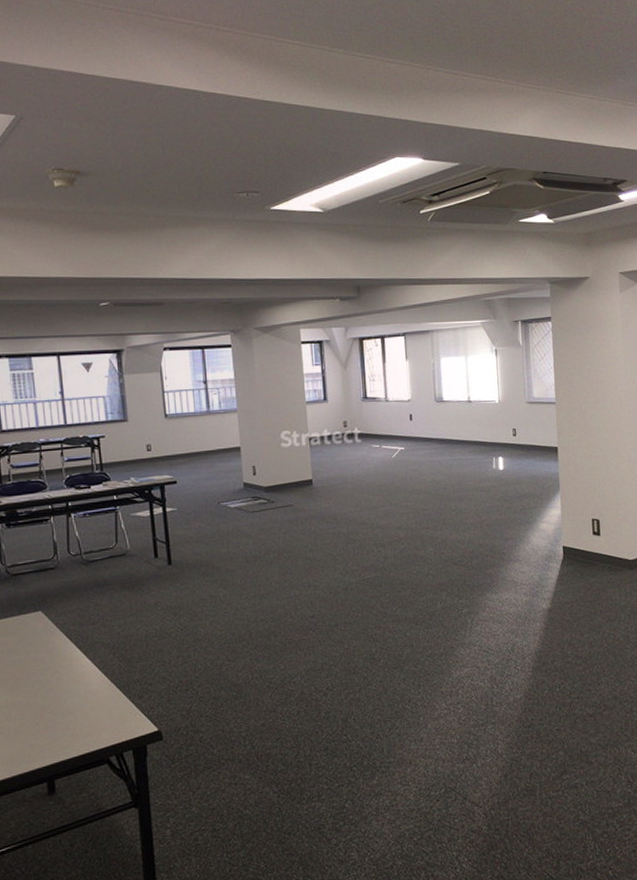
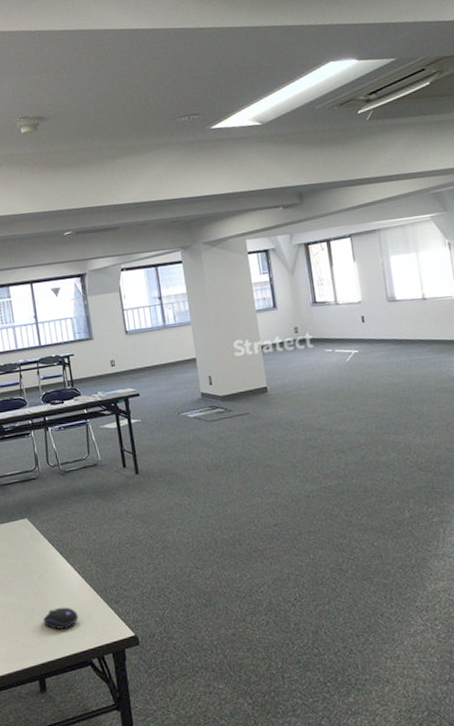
computer mouse: none [55,704,96,728] -> present [43,607,78,629]

